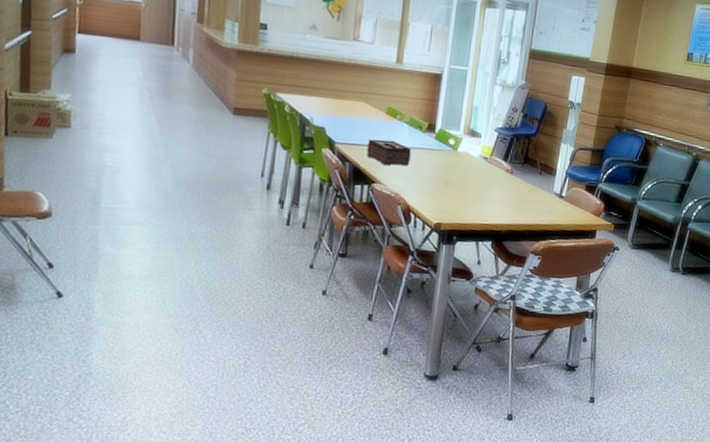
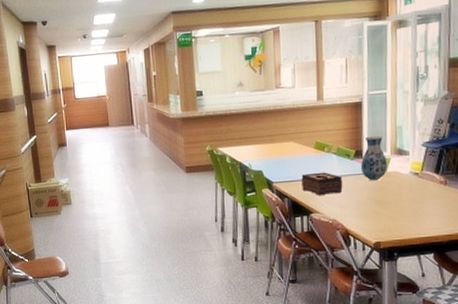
vase: none [432,111,459,159] -> present [361,135,387,181]

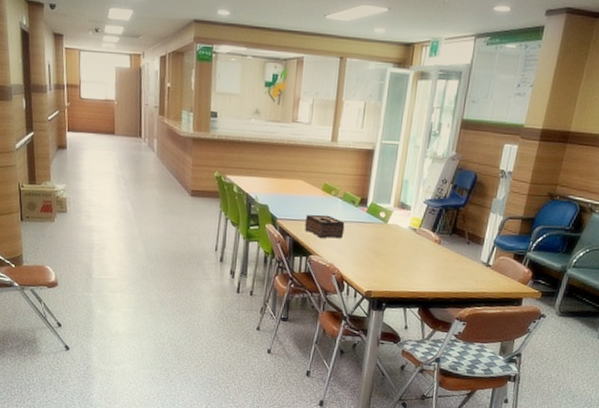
vase: present [361,135,387,181] -> none [364,185,389,231]

